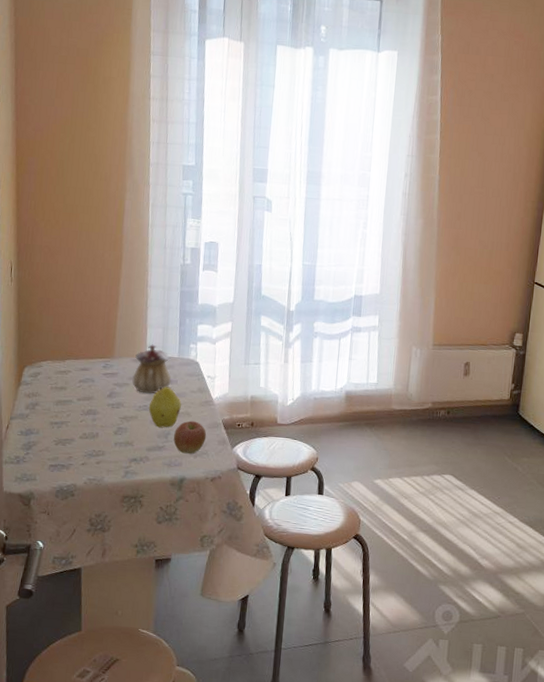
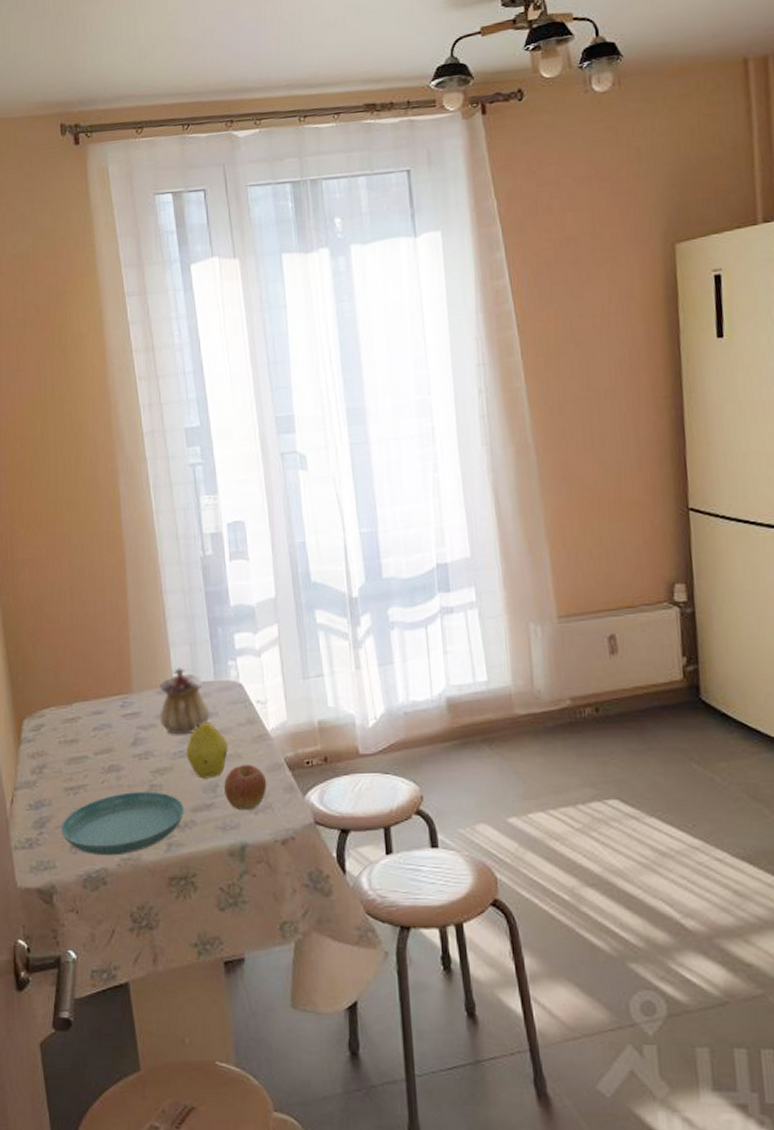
saucer: none [43,431,142,476] -> present [61,792,185,856]

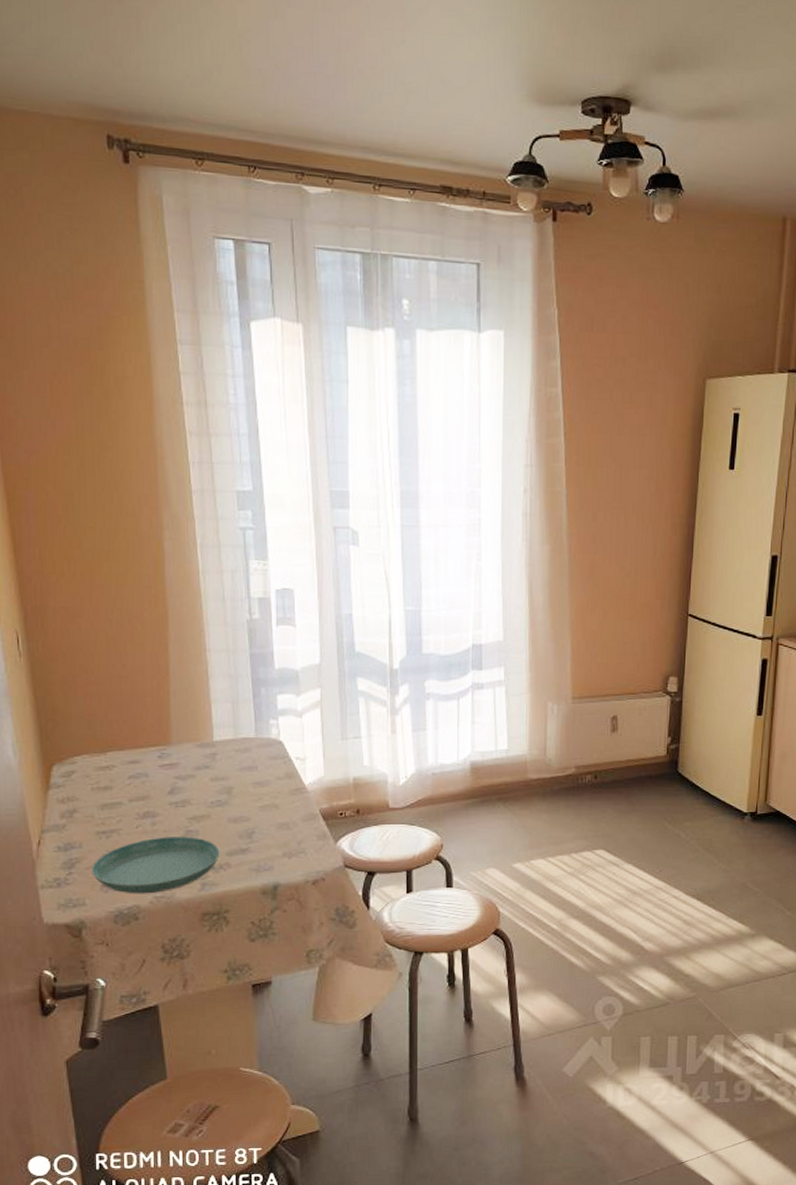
teapot: present [159,668,210,735] -> none [198,723,250,786]
fruit: present [185,722,228,779] -> none [223,775,265,826]
apple: present [224,764,267,811] -> none [260,814,302,855]

